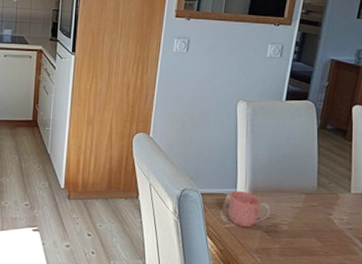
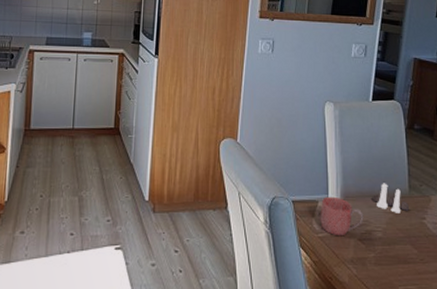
salt and pepper shaker set: none [279,179,316,209] -> present [372,183,409,213]

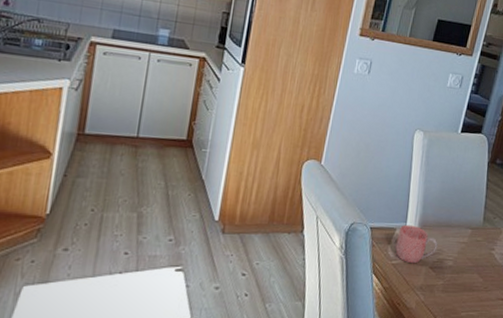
salt and pepper shaker set: present [372,183,409,213] -> none [447,214,481,244]

